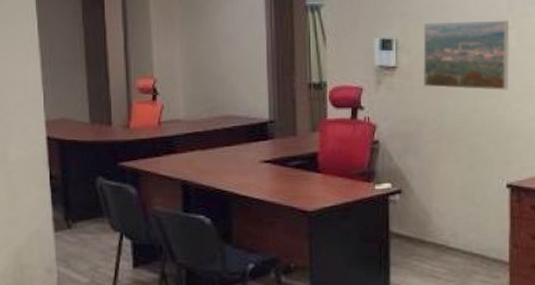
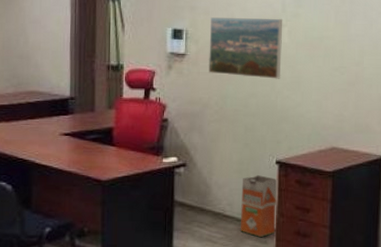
waste bin: none [466,201,511,273] -> present [240,175,279,238]

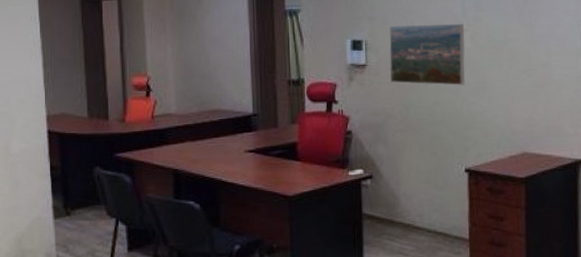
waste bin: present [240,175,279,238] -> none [431,184,470,249]

